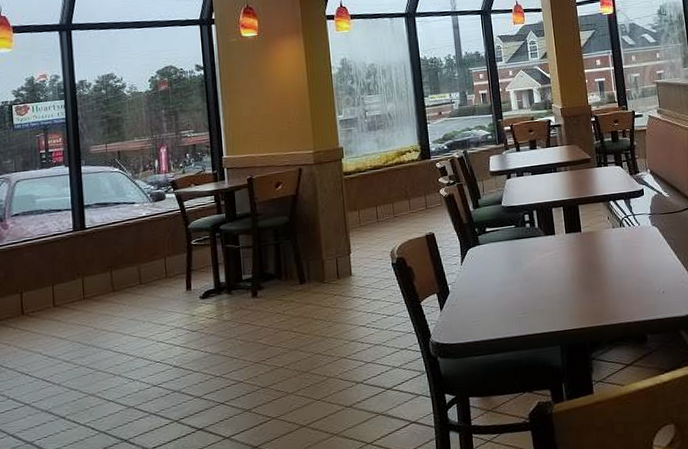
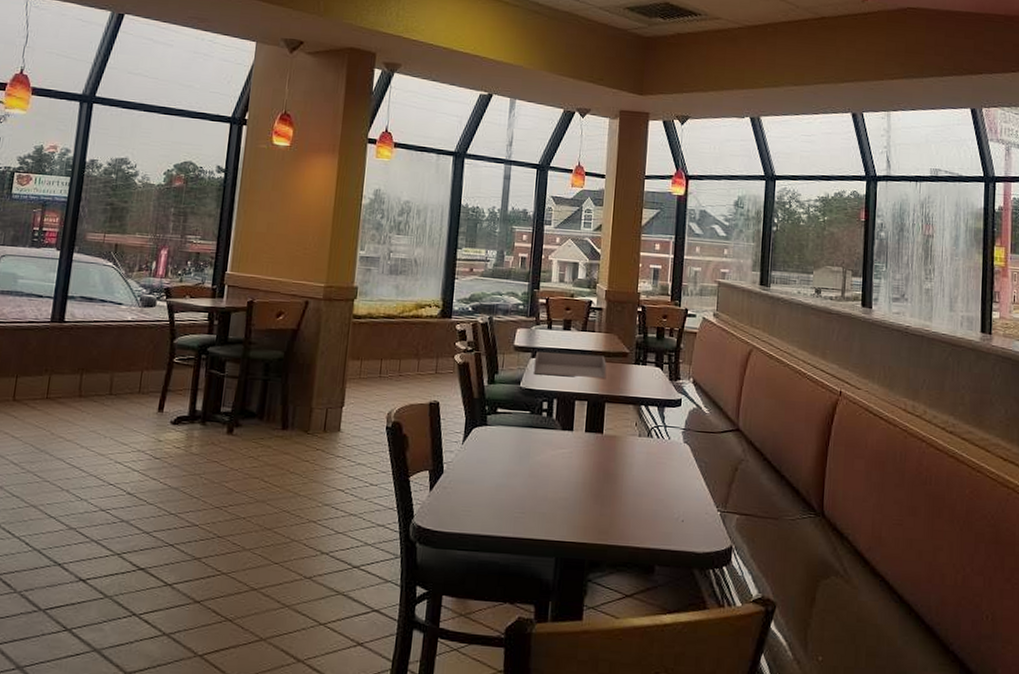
tray: none [510,165,575,193] -> present [533,352,607,380]

